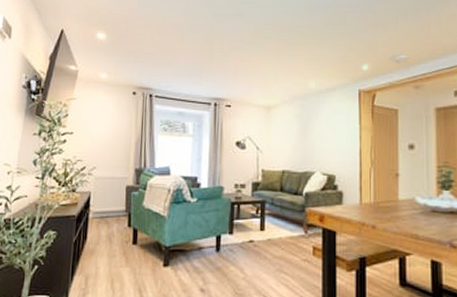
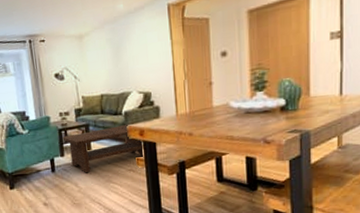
coffee table: none [234,206,322,258] -> present [62,123,144,173]

